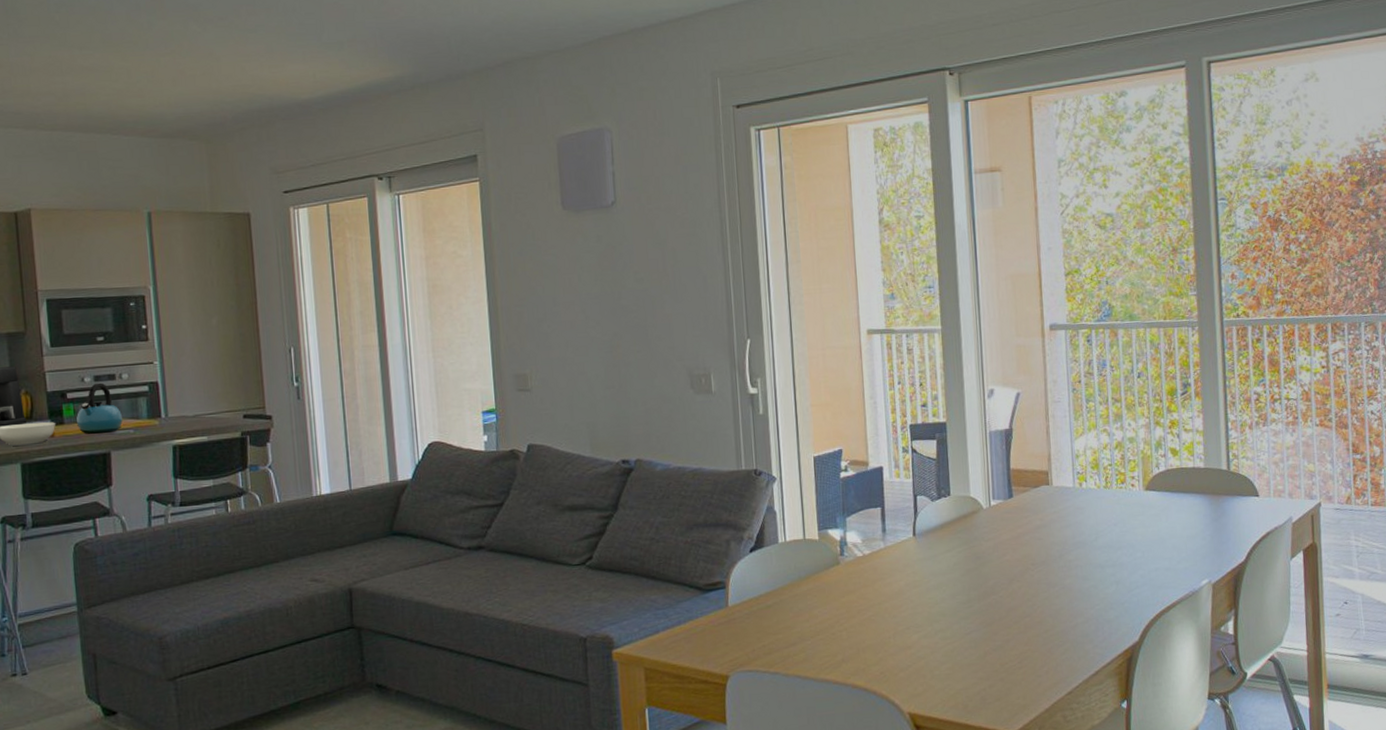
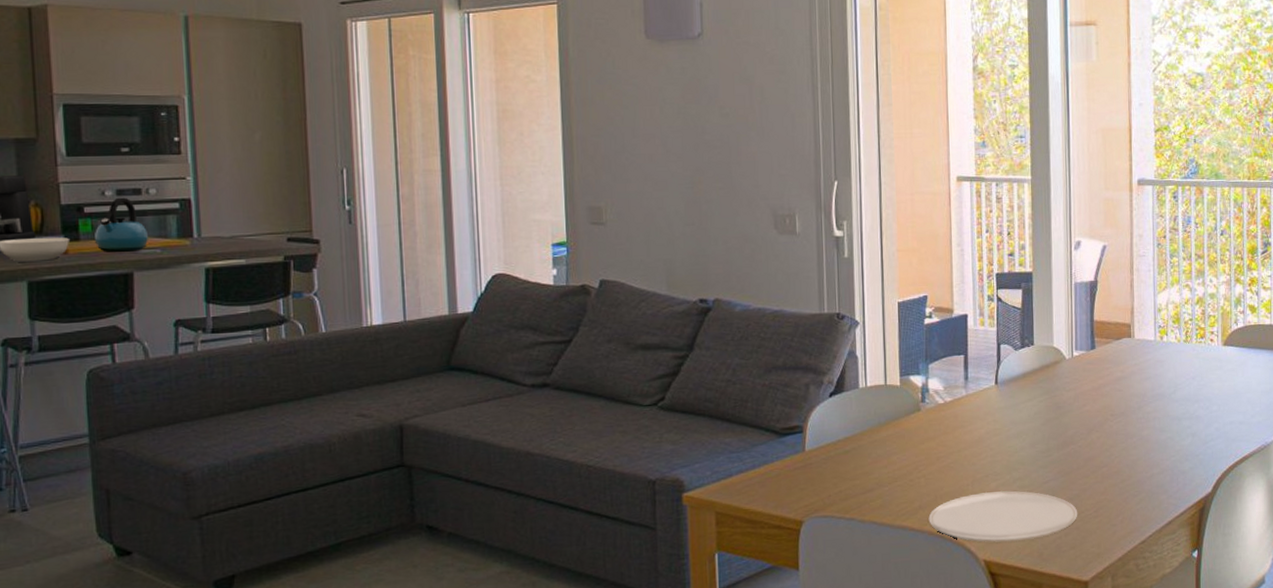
plate: none [851,642,1002,695] -> present [928,491,1078,543]

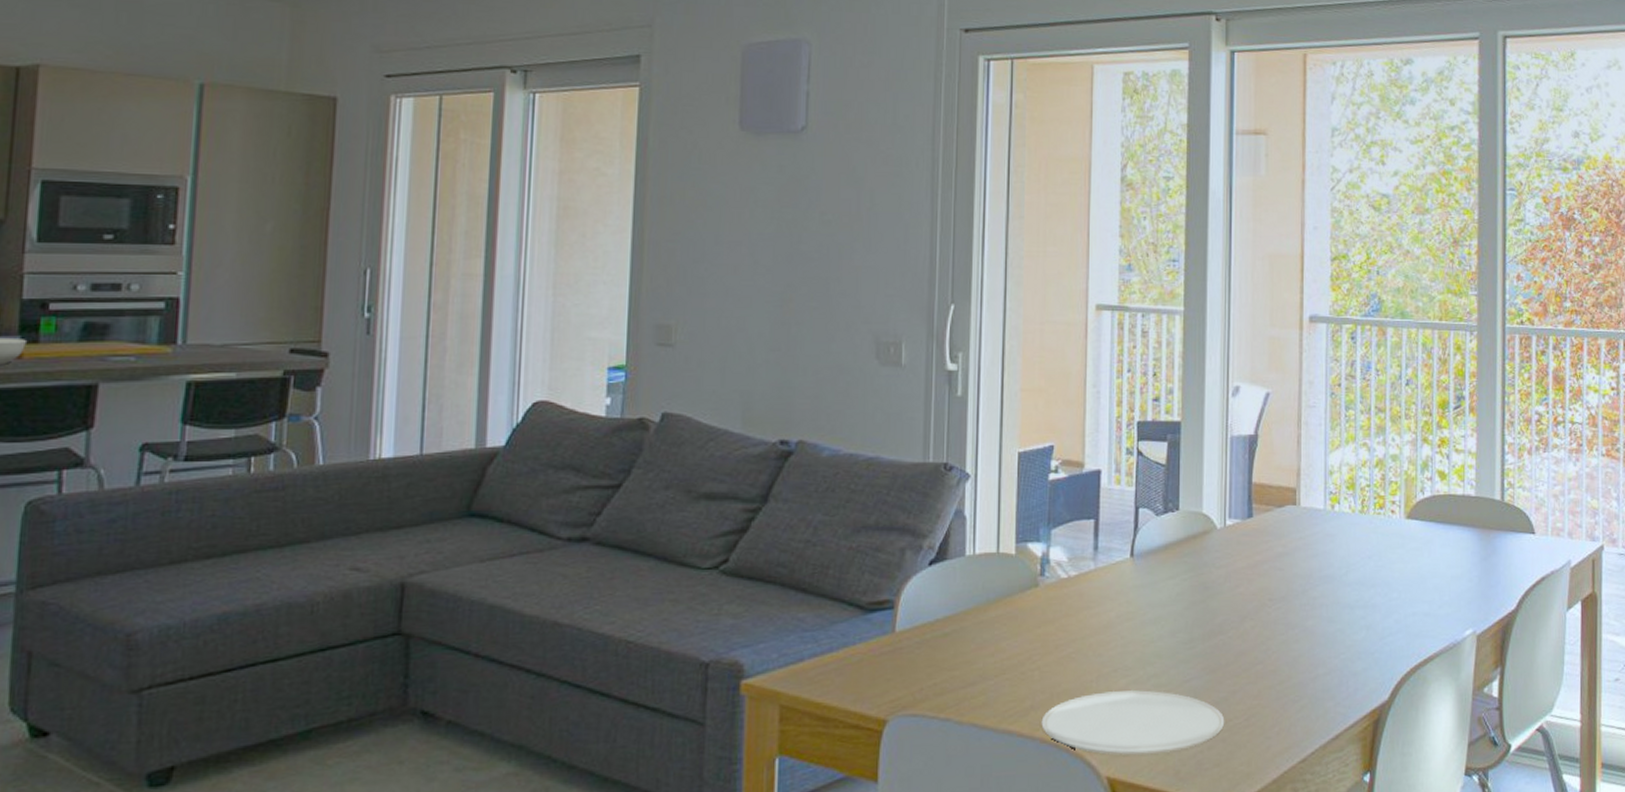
kettle: present [93,197,148,253] -> none [56,293,122,360]

